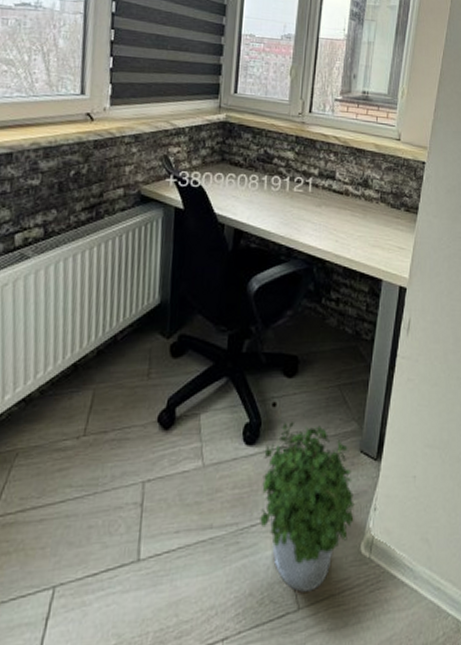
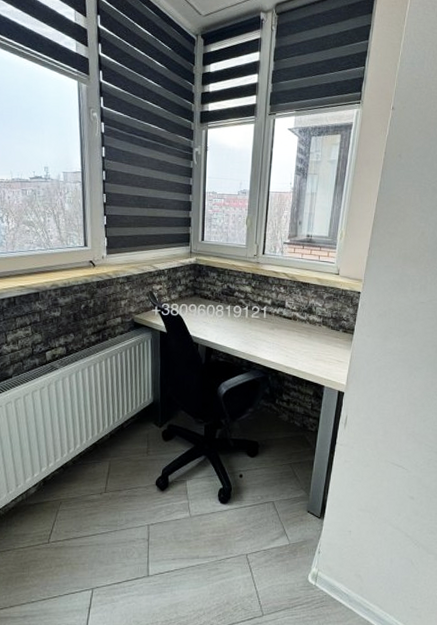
potted plant: present [260,422,355,592] -> none [233,488,303,604]

